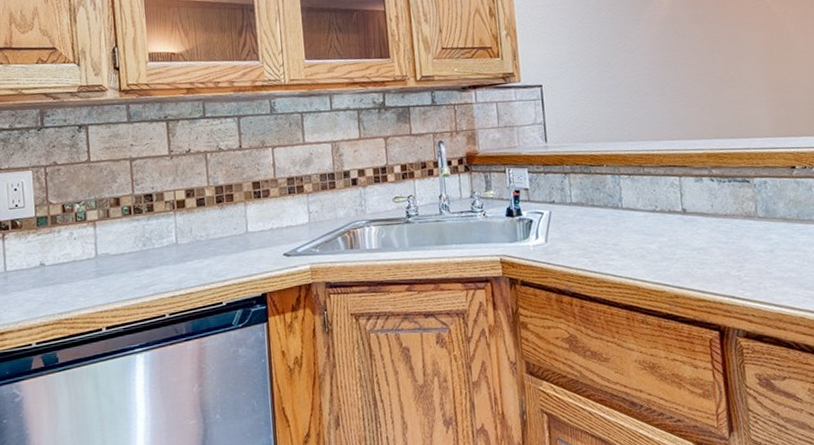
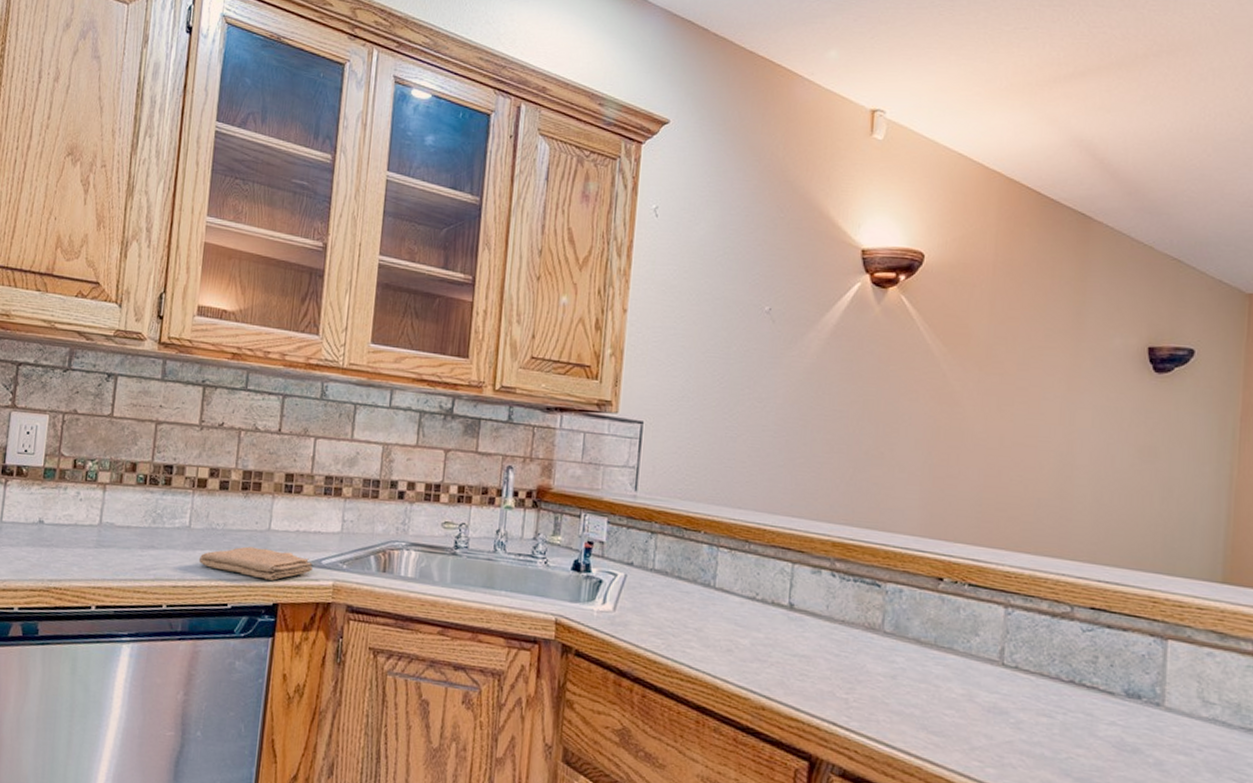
washcloth: none [190,248,291,275] -> present [198,546,314,581]

